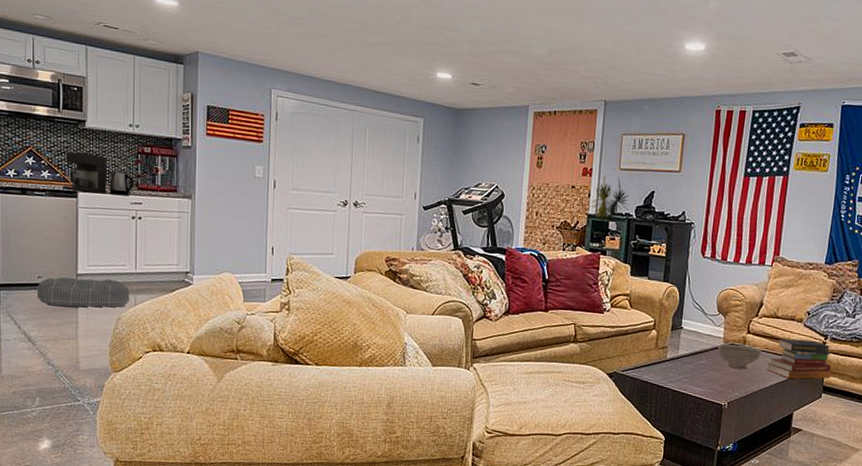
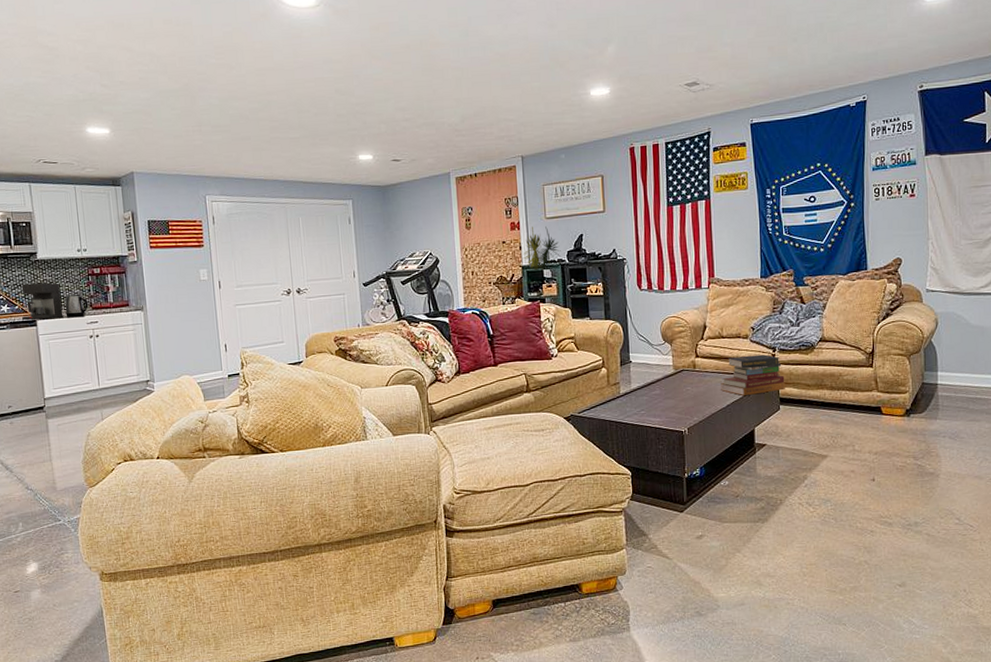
dog bed: present [36,277,130,308] -> none [8,398,97,433]
decorative bowl: present [717,344,762,369] -> none [668,369,713,394]

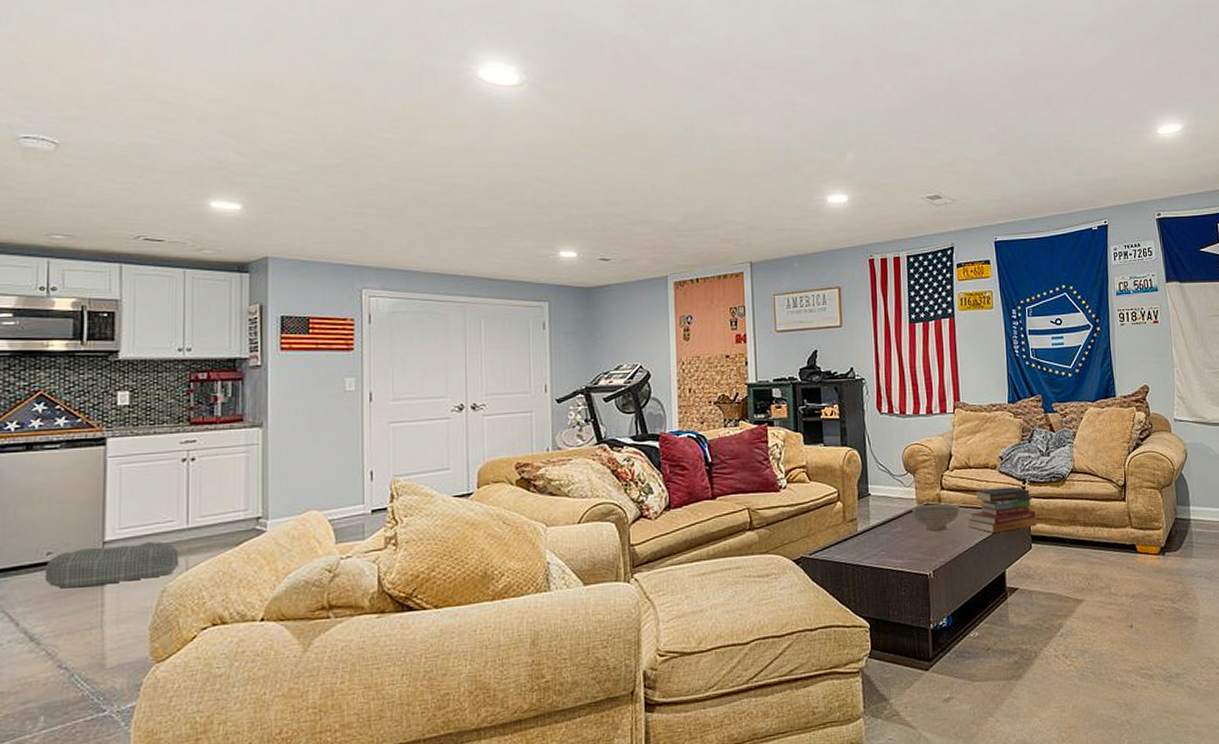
dog bed: none [8,398,97,433] -> present [44,541,179,589]
coffee maker: present [21,282,64,321] -> none [85,389,148,438]
kettle: present [65,295,89,318] -> none [150,406,185,436]
plant: present [523,226,561,270] -> none [749,339,793,389]
decorative bowl: none [668,369,713,394] -> present [911,503,960,531]

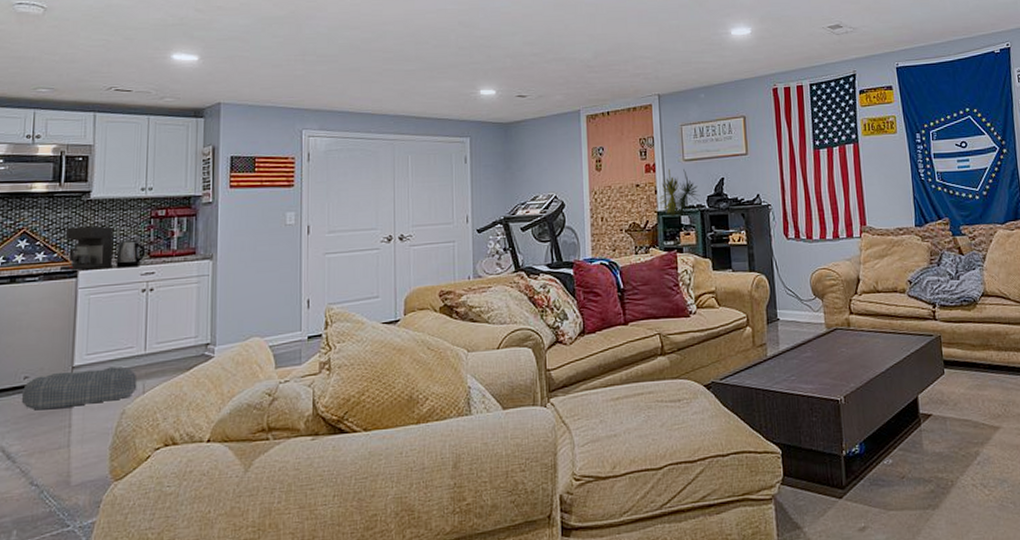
coffee maker: none [85,389,148,438] -> present [60,225,114,271]
kettle: none [150,406,185,436] -> present [115,241,146,268]
plant: none [749,339,793,389] -> present [658,168,701,216]
decorative bowl: present [911,503,960,531] -> none [820,328,870,356]
books: present [968,487,1037,534] -> none [878,311,949,359]

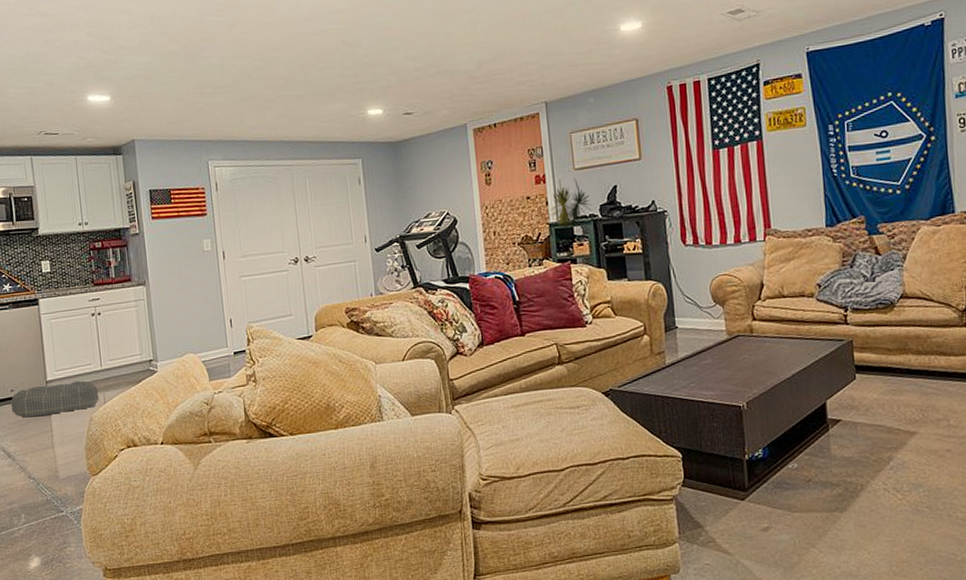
coffee maker: present [60,225,114,271] -> none [23,258,65,300]
kettle: present [115,241,146,268] -> none [66,271,90,296]

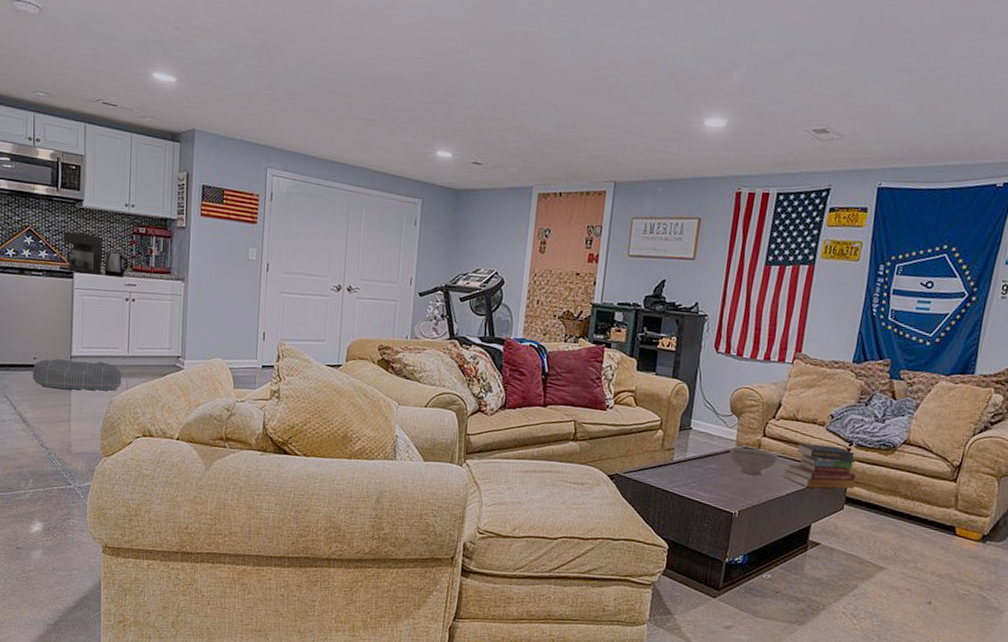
coffee maker: none [23,258,65,300] -> present [59,231,103,275]
kettle: none [66,271,90,296] -> present [104,251,129,278]
plant: present [550,178,593,228] -> none [595,262,639,312]
decorative bowl: none [721,334,774,363] -> present [729,447,779,476]
books: none [783,315,861,364] -> present [783,443,856,490]

